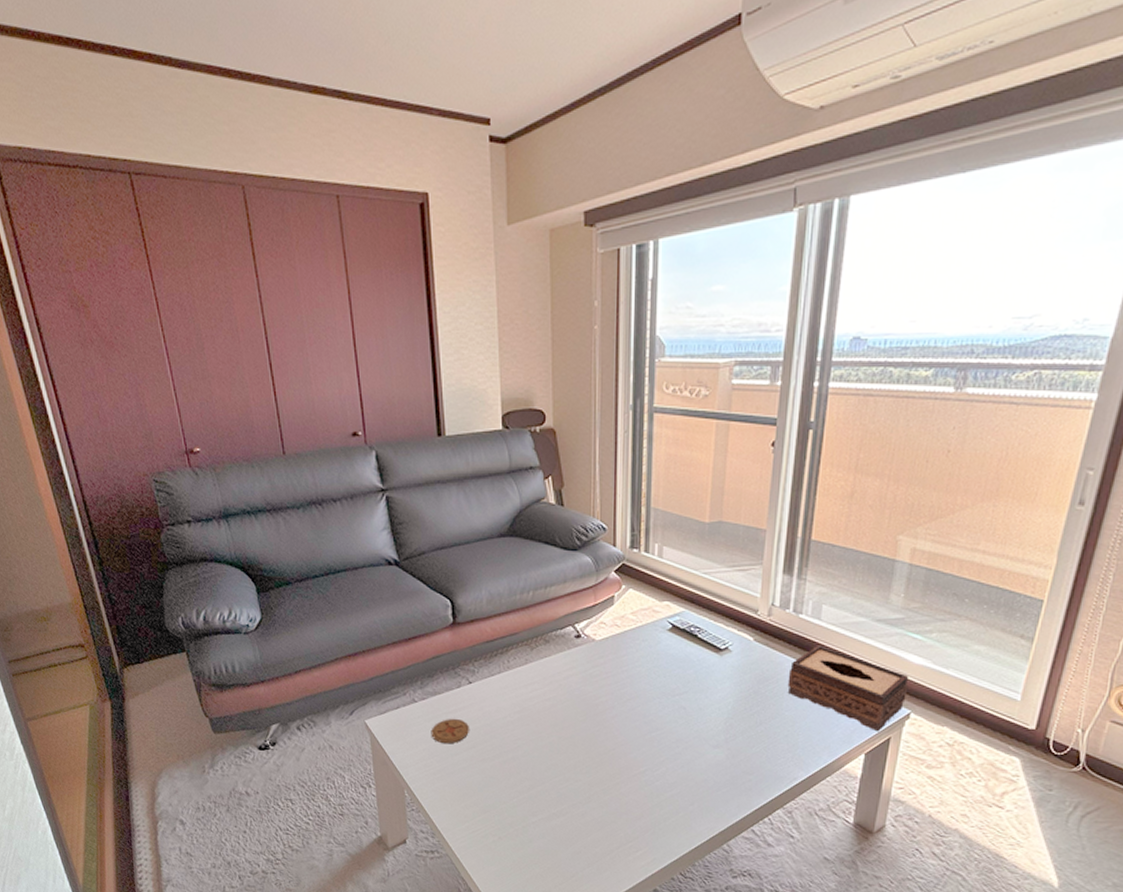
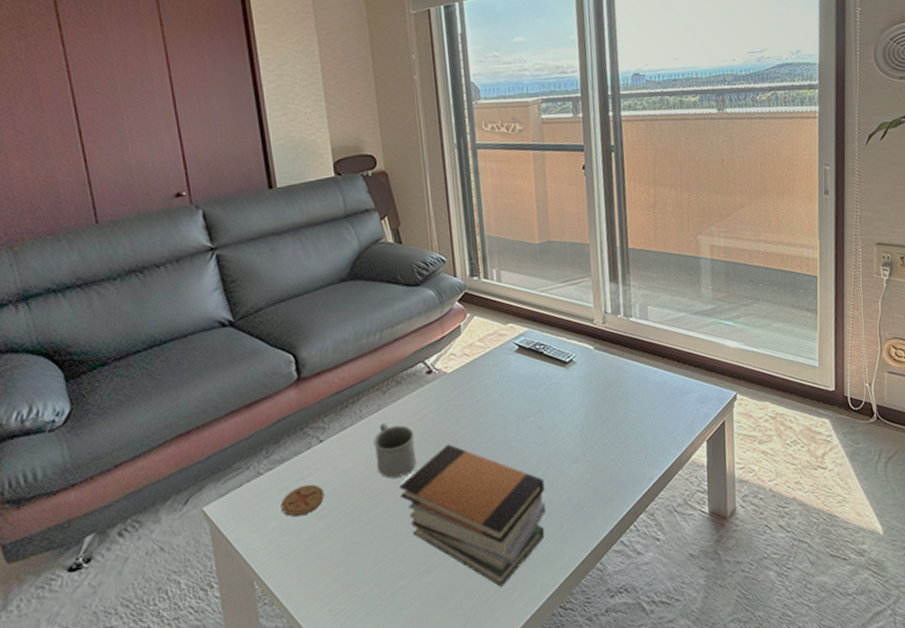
mug: none [518,676,558,728] -> present [373,423,416,478]
book stack: none [539,707,680,844] -> present [400,444,547,587]
tissue box: present [787,645,909,731] -> none [629,343,731,417]

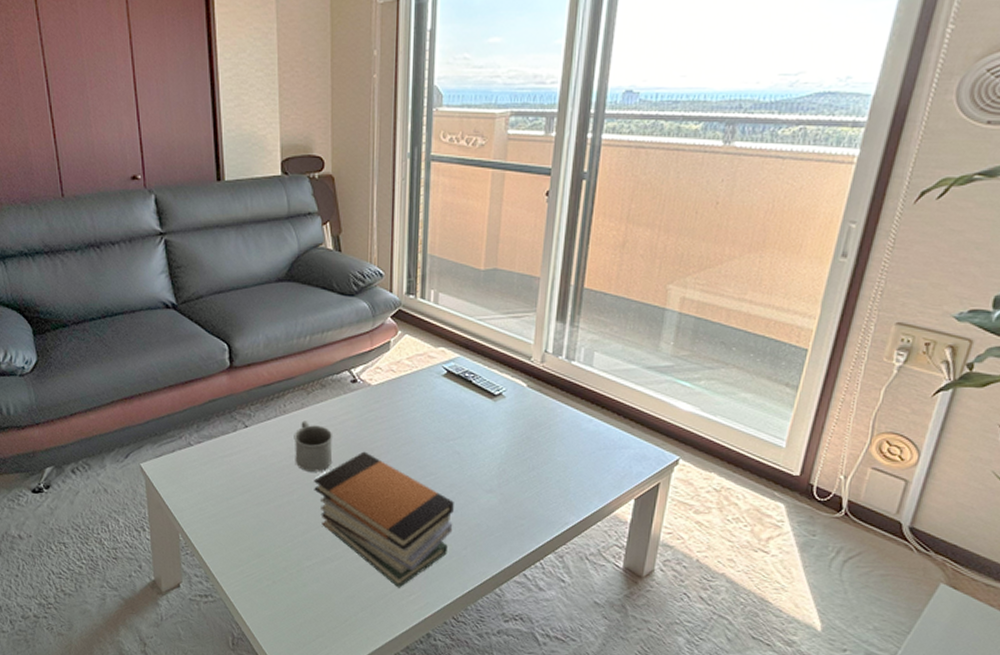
coaster: present [280,484,324,517] -> none [206,462,245,488]

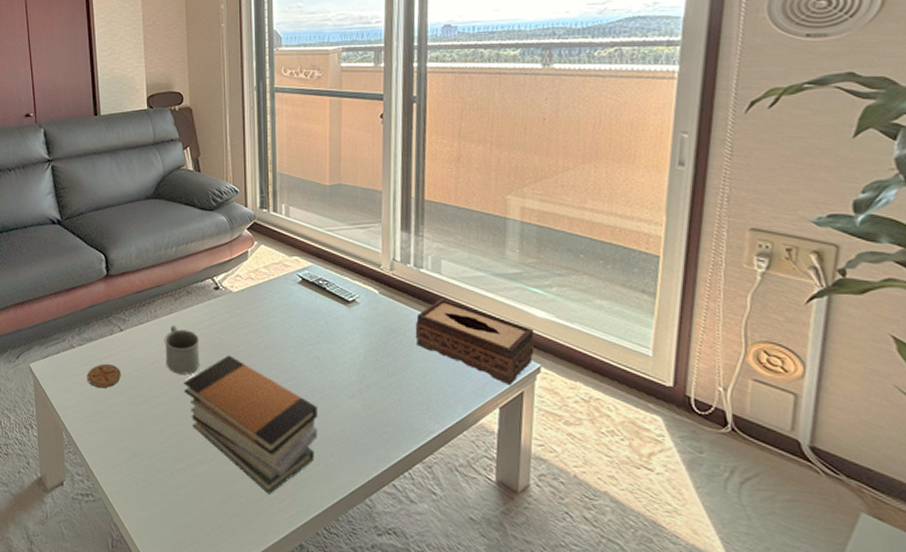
coaster: none [206,462,245,488] -> present [87,363,121,388]
tissue box: none [560,391,678,476] -> present [415,298,535,384]

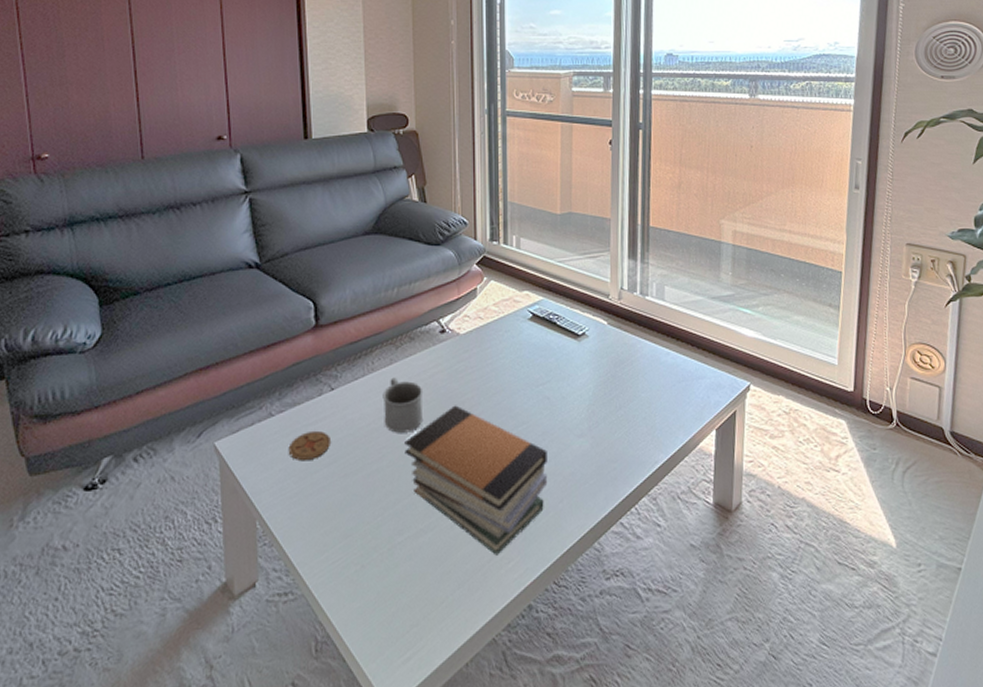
tissue box: present [415,298,535,384] -> none [641,324,746,405]

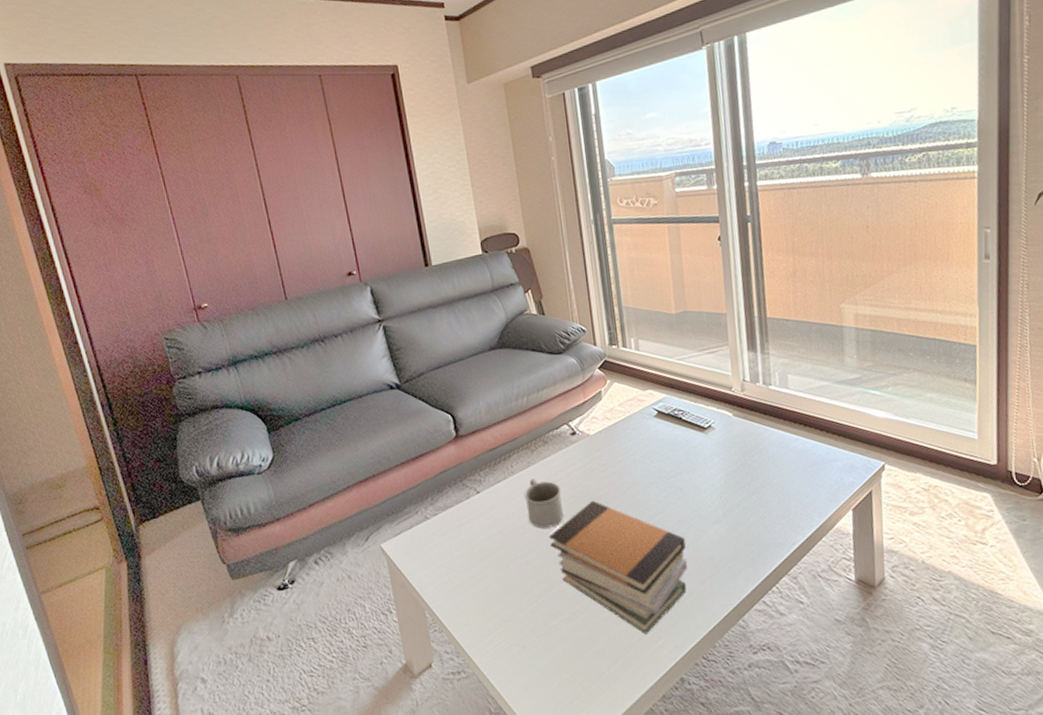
coaster: present [288,430,330,461] -> none [445,529,482,558]

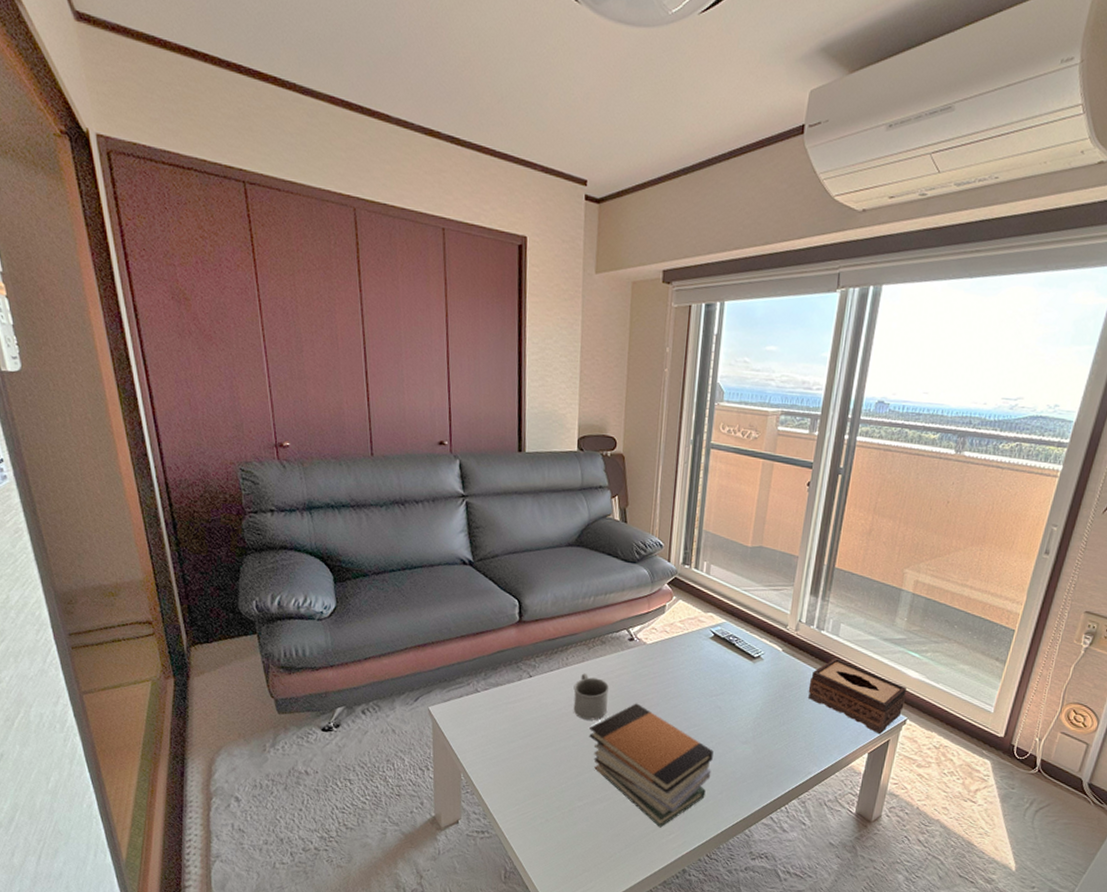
tissue box: none [769,411,878,486] -> present [808,657,907,734]

